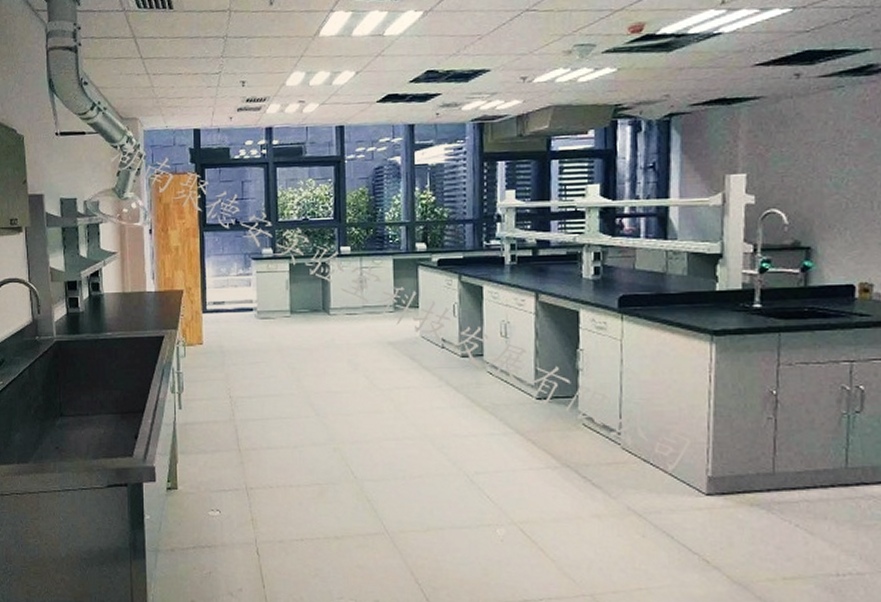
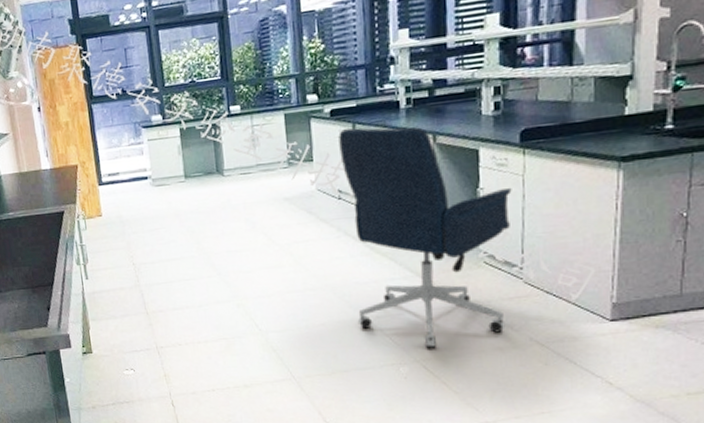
office chair: none [445,278,611,511] -> present [338,127,512,349]

